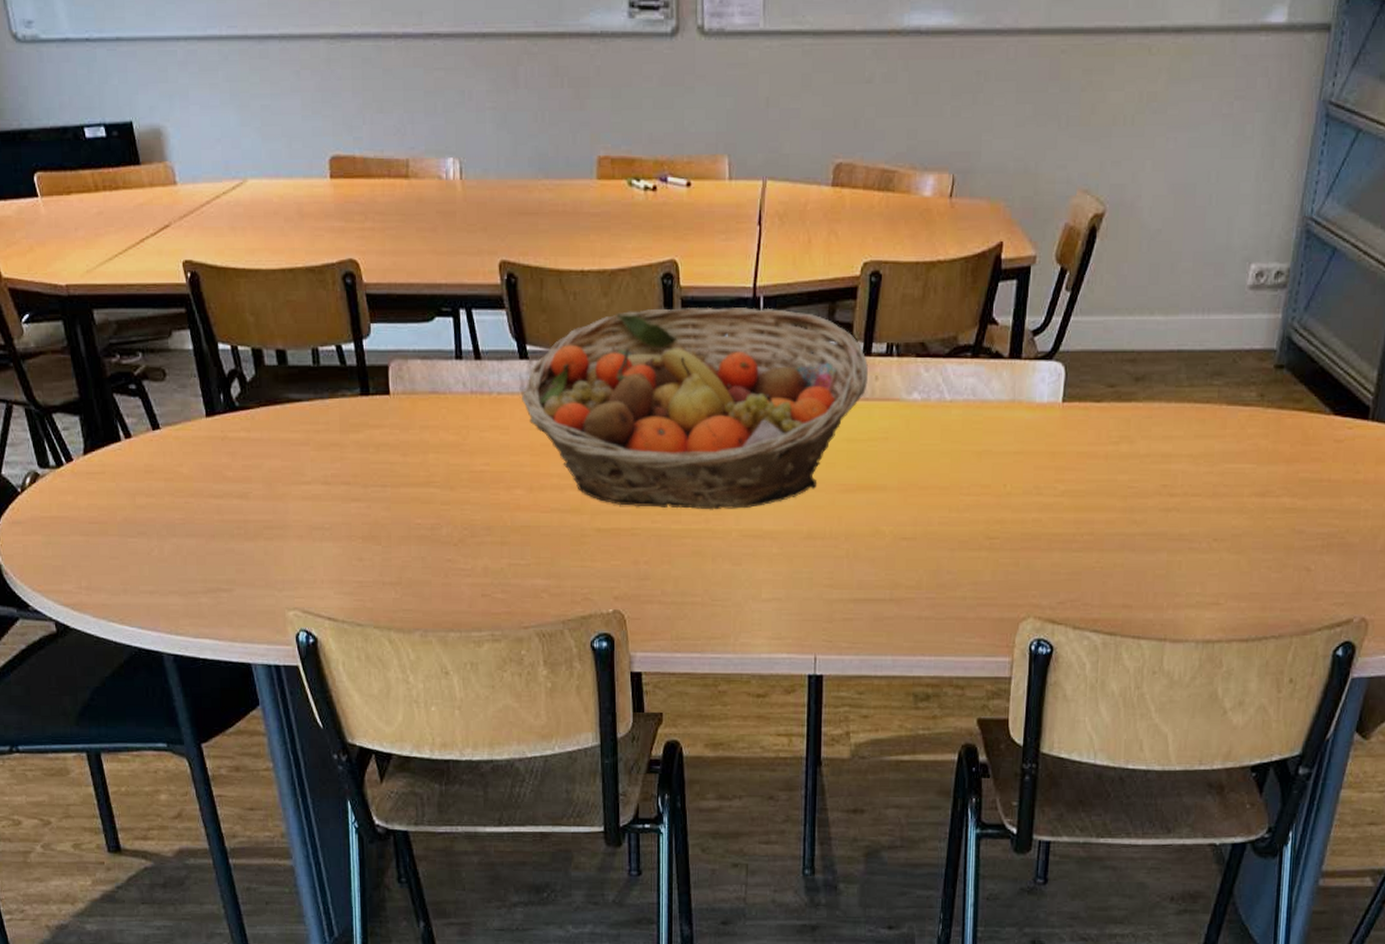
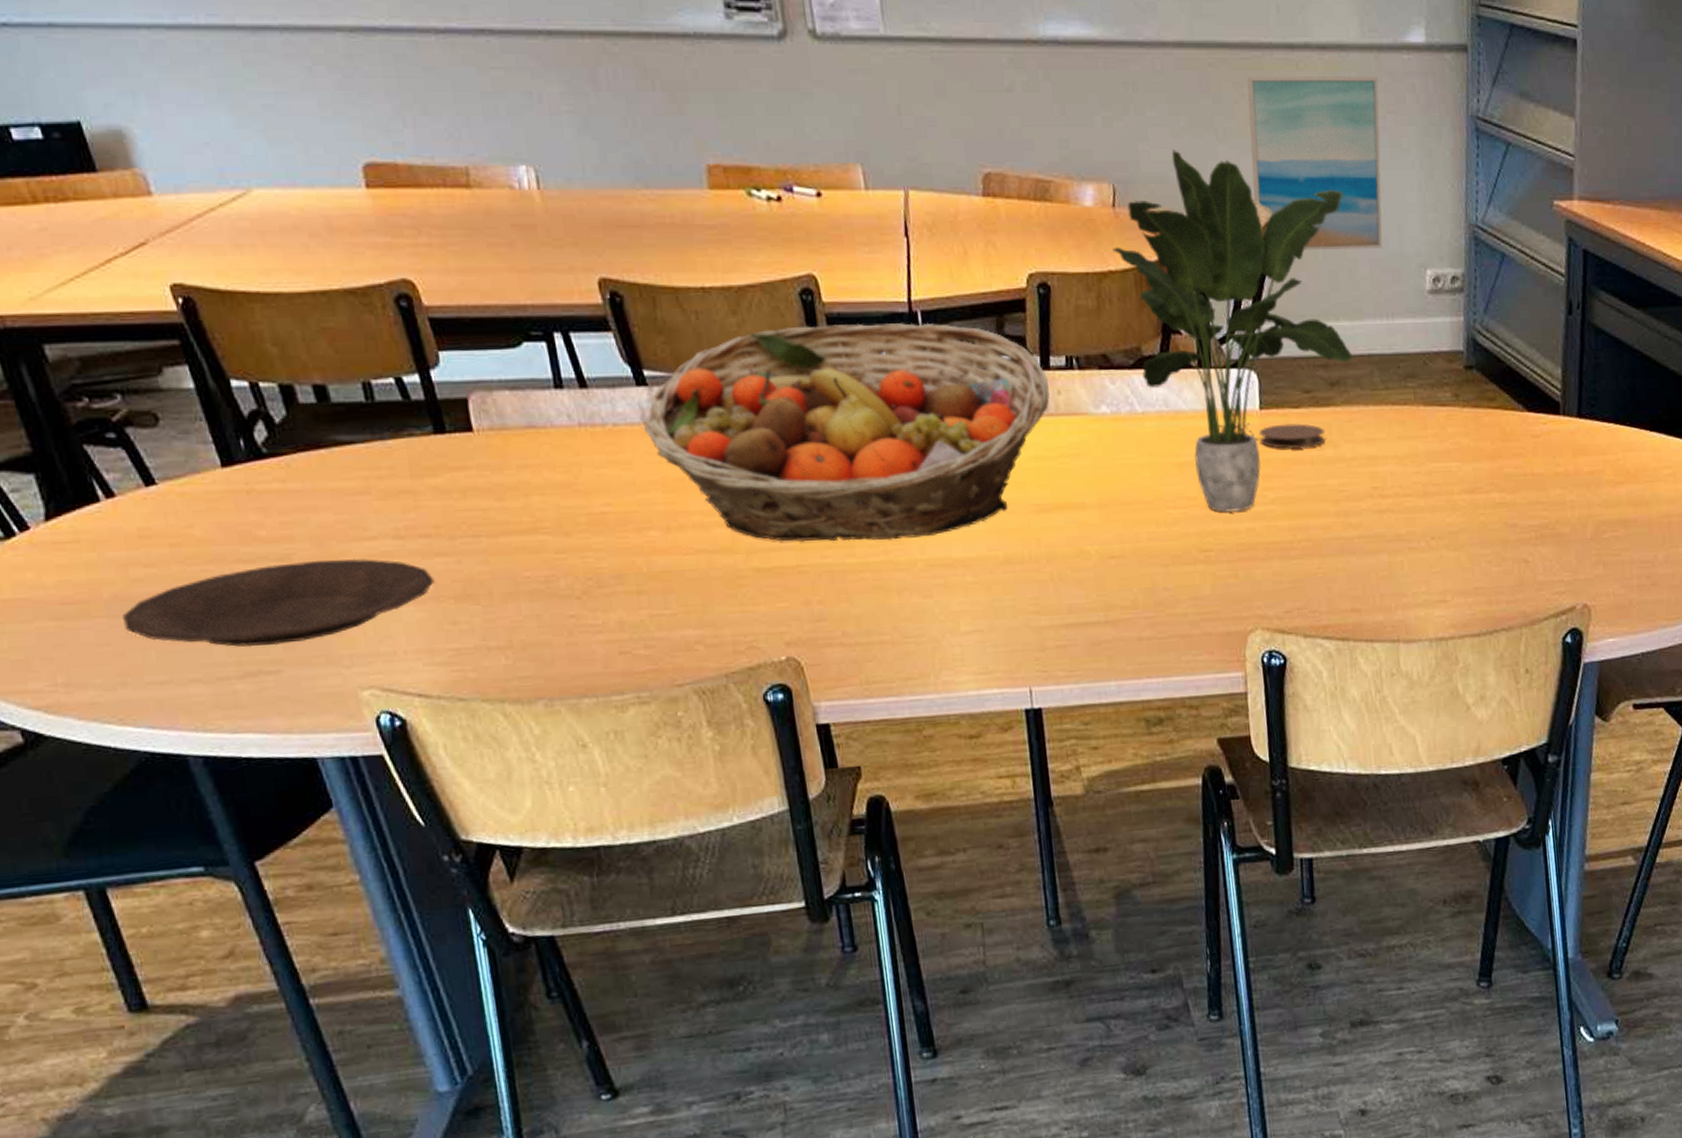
plate: none [129,499,349,568] -> present [122,558,435,647]
potted plant: none [944,139,1178,502] -> present [1112,150,1353,512]
coaster: none [1057,418,1123,443] -> present [1259,423,1325,450]
wall art: none [1086,60,1231,242] -> present [1247,76,1383,250]

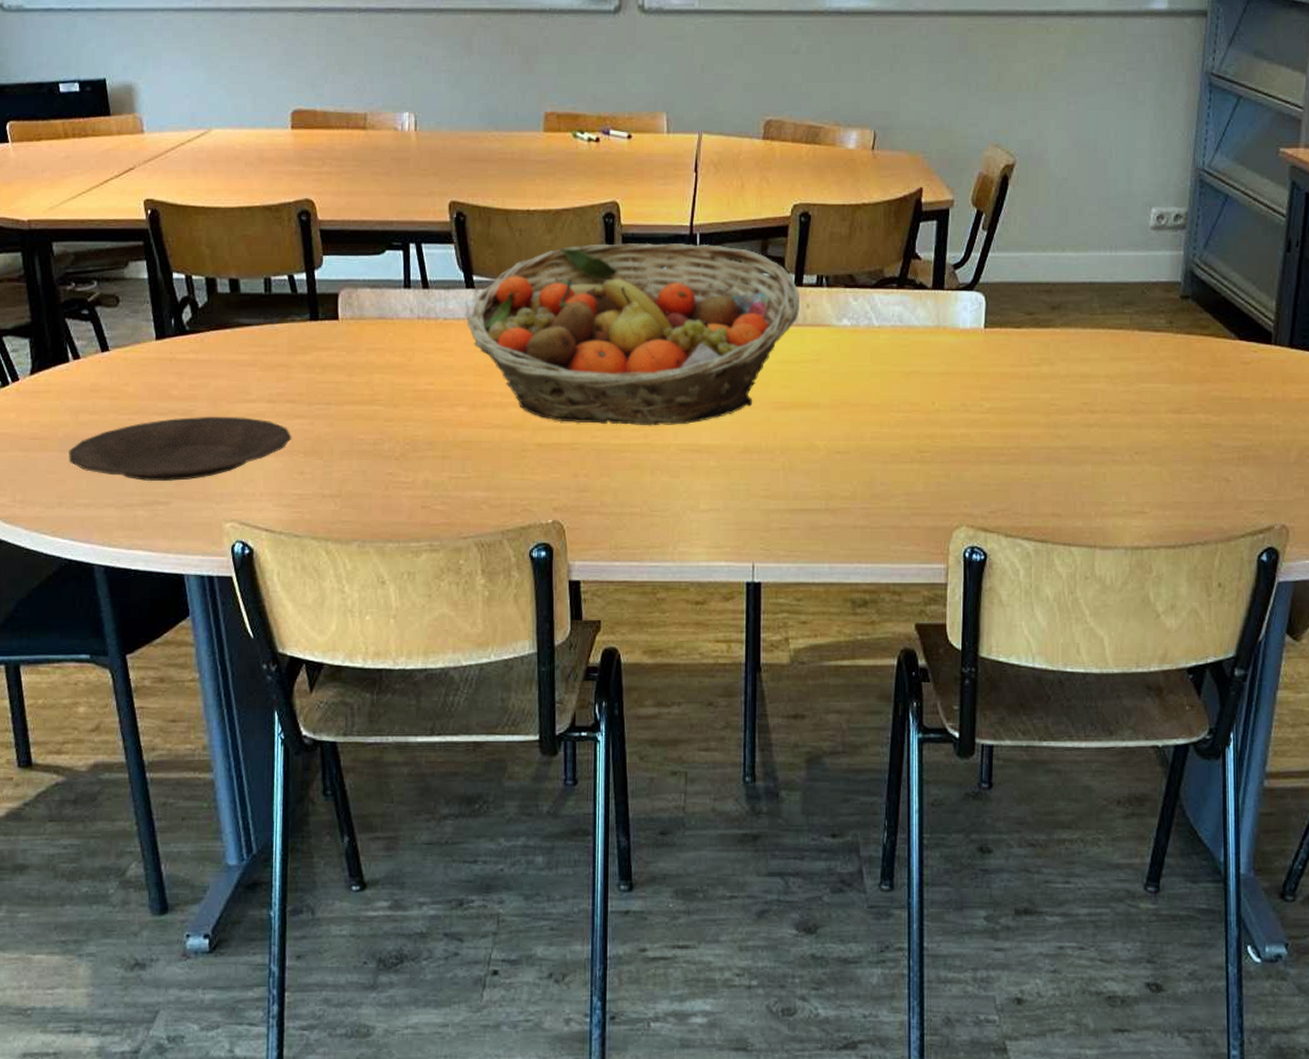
potted plant: present [1112,150,1353,512] -> none [868,101,1080,418]
wall art: present [1247,76,1383,250] -> none [997,39,1121,189]
coaster: present [1259,423,1325,450] -> none [981,342,1042,365]

